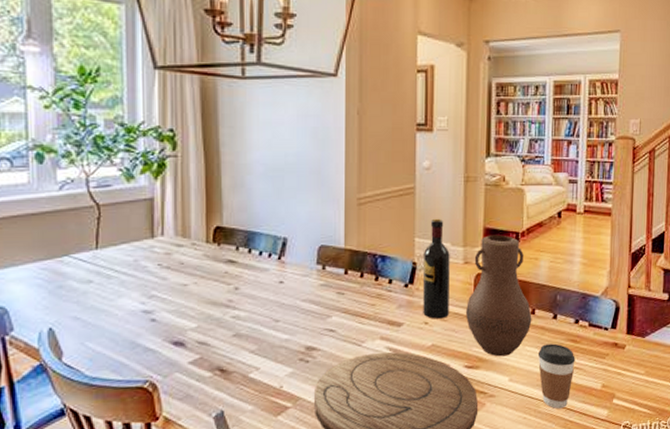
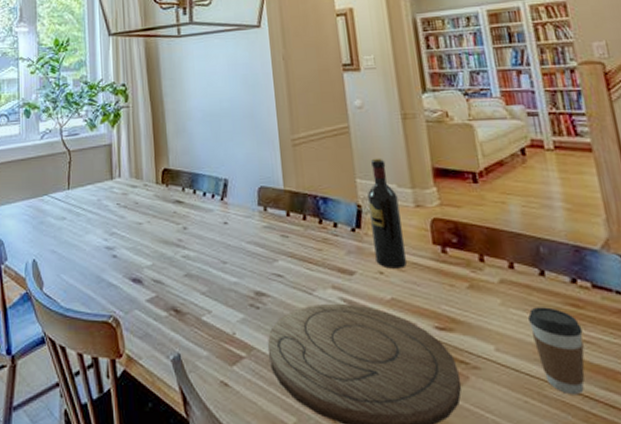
vase: present [466,234,532,357] -> none [426,175,512,319]

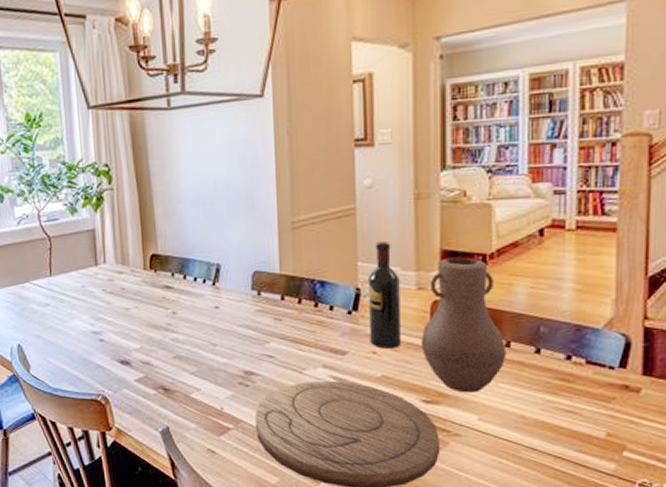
vase: none [426,175,512,319] -> present [422,257,507,393]
coffee cup: present [528,307,585,395] -> none [516,381,568,457]

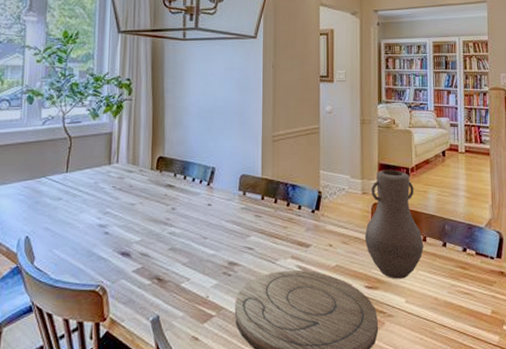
wine bottle: present [367,240,401,349] -> none [327,154,350,242]

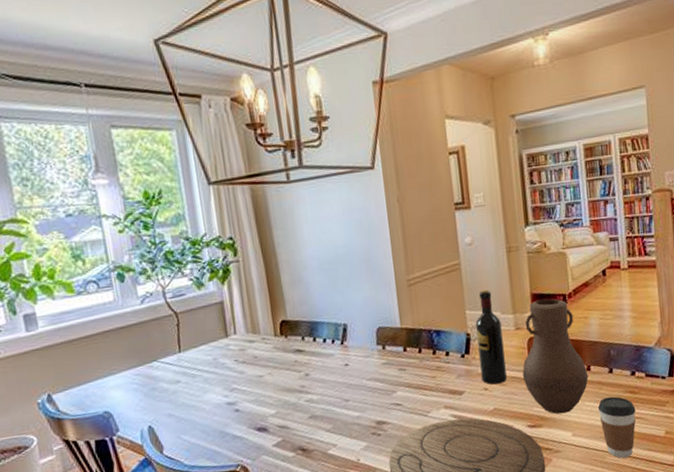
wine bottle: none [327,154,350,242] -> present [475,289,507,385]
coffee cup: none [431,269,465,332] -> present [598,396,636,459]

